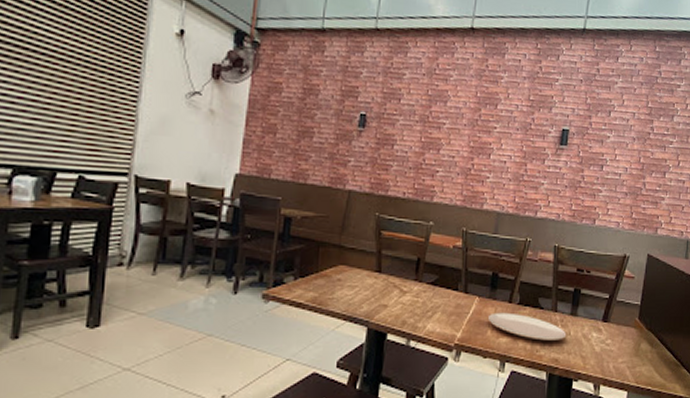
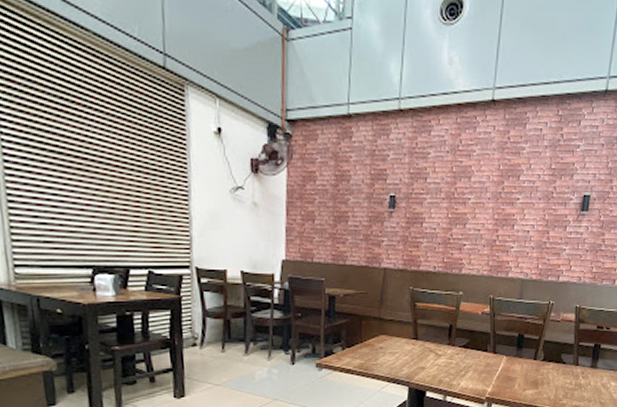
plate: present [487,312,567,341] -> none [514,368,587,391]

